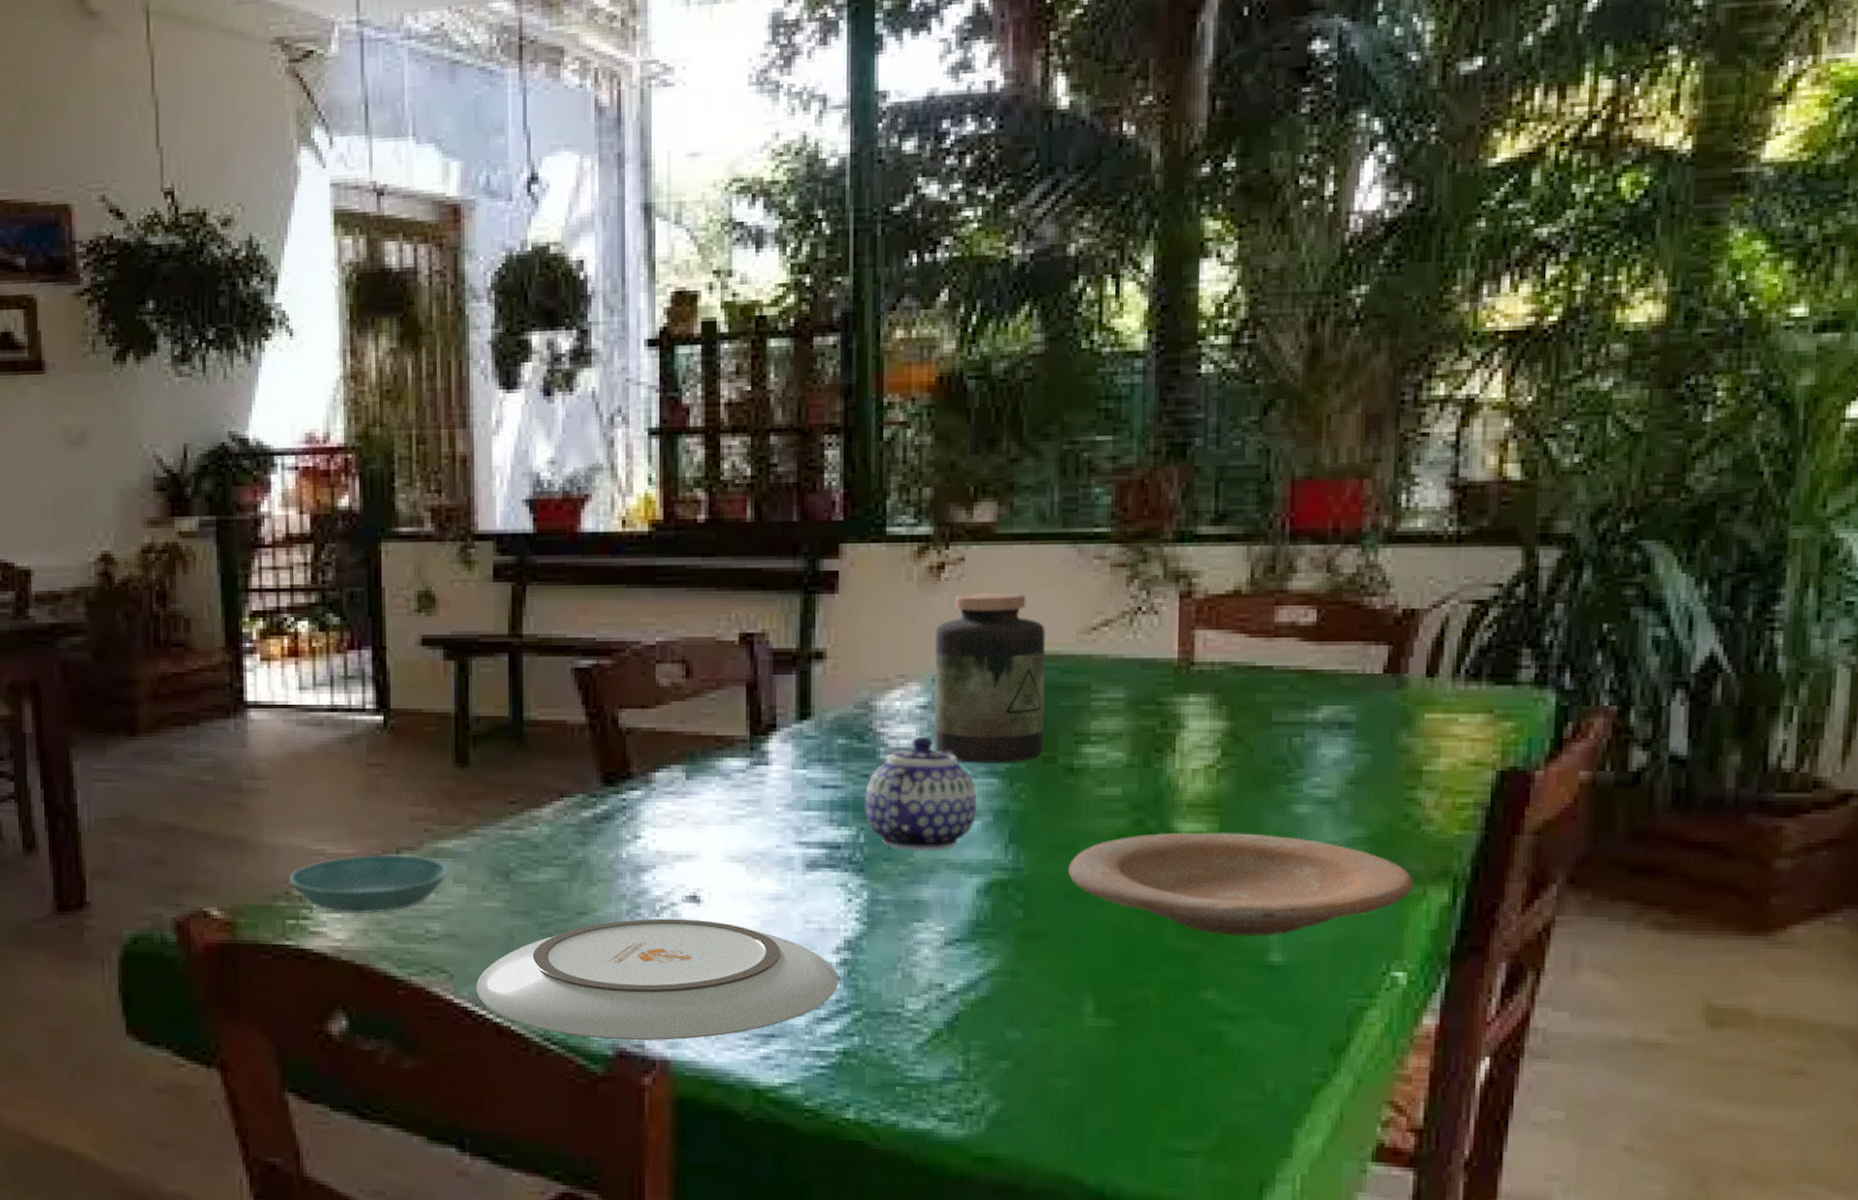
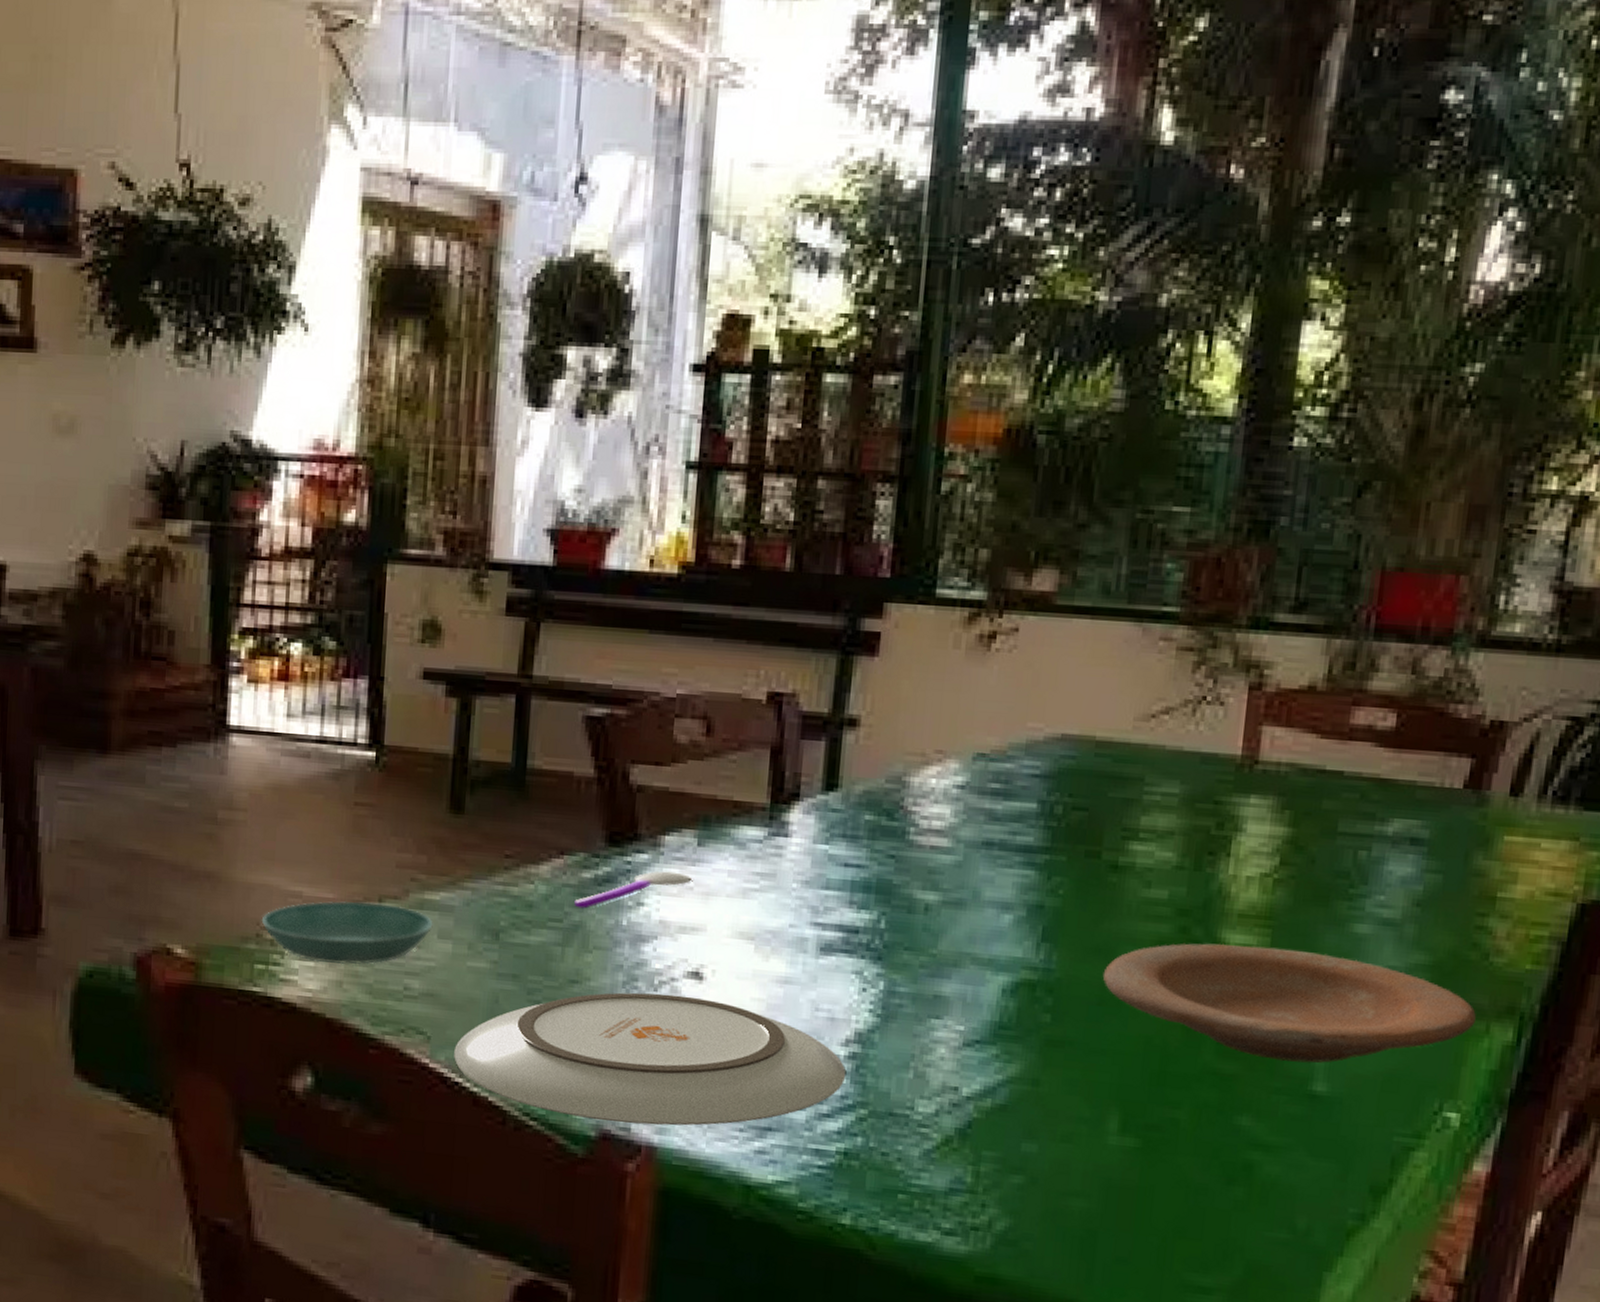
spoon: none [577,805,683,845] -> present [574,871,692,909]
teapot: present [865,736,978,851] -> none [888,818,1011,944]
jar: present [933,593,1046,763] -> none [969,667,1100,855]

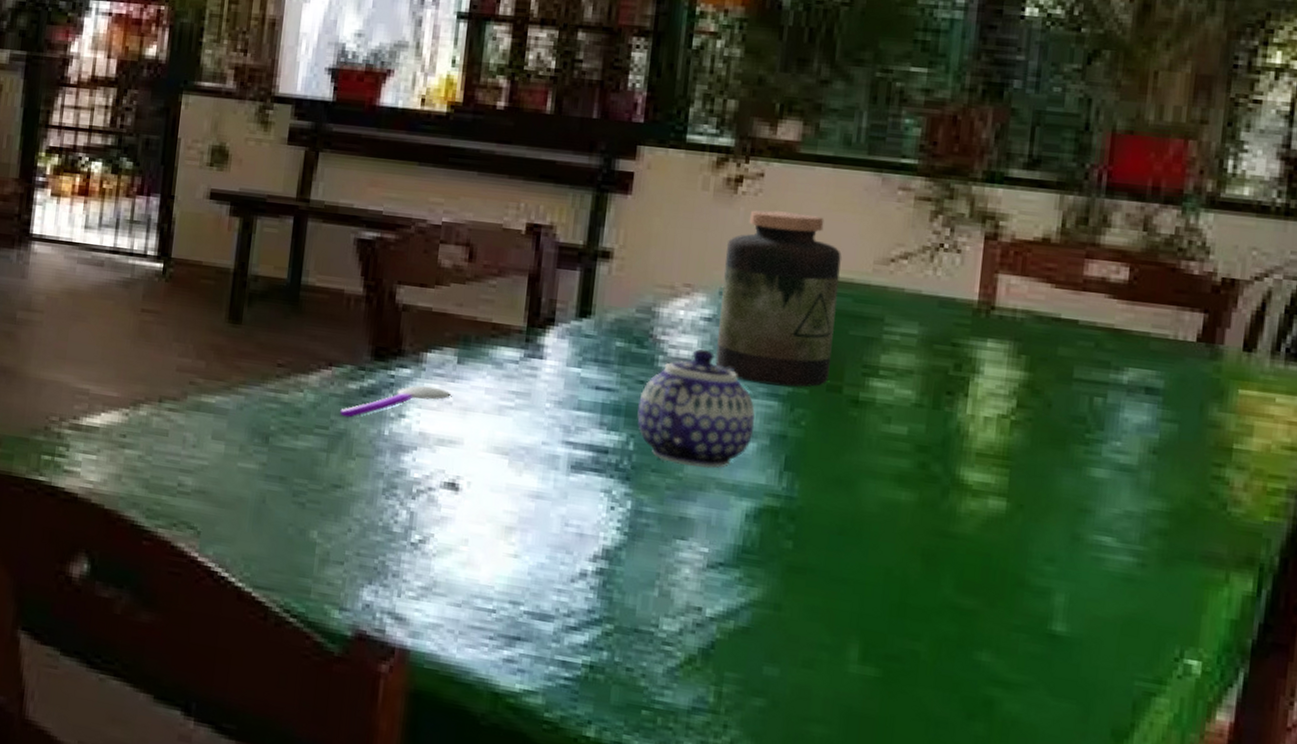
saucer: present [261,900,433,965] -> none [50,399,208,461]
plate: present [454,992,845,1126] -> none [221,498,593,632]
teapot: none [888,818,1011,944] -> present [637,348,755,469]
jar: none [969,667,1100,855] -> present [715,210,842,388]
plate: present [1102,943,1476,1063] -> none [843,478,1215,604]

